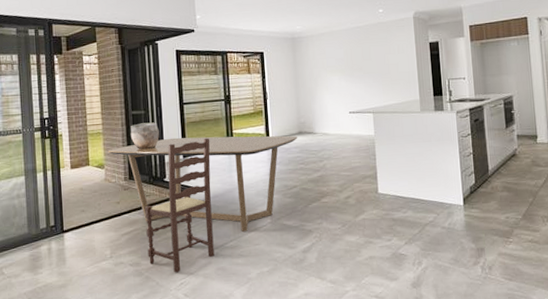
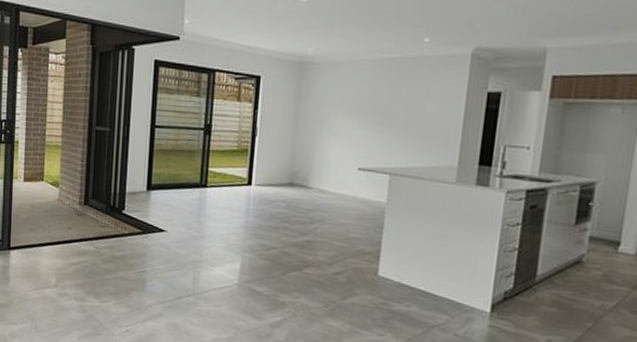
dining table: present [107,135,298,232] -> none [64,164,287,289]
ceramic vessel: present [130,122,159,150] -> none [91,142,124,174]
dining chair: present [145,137,214,273] -> none [94,171,181,318]

